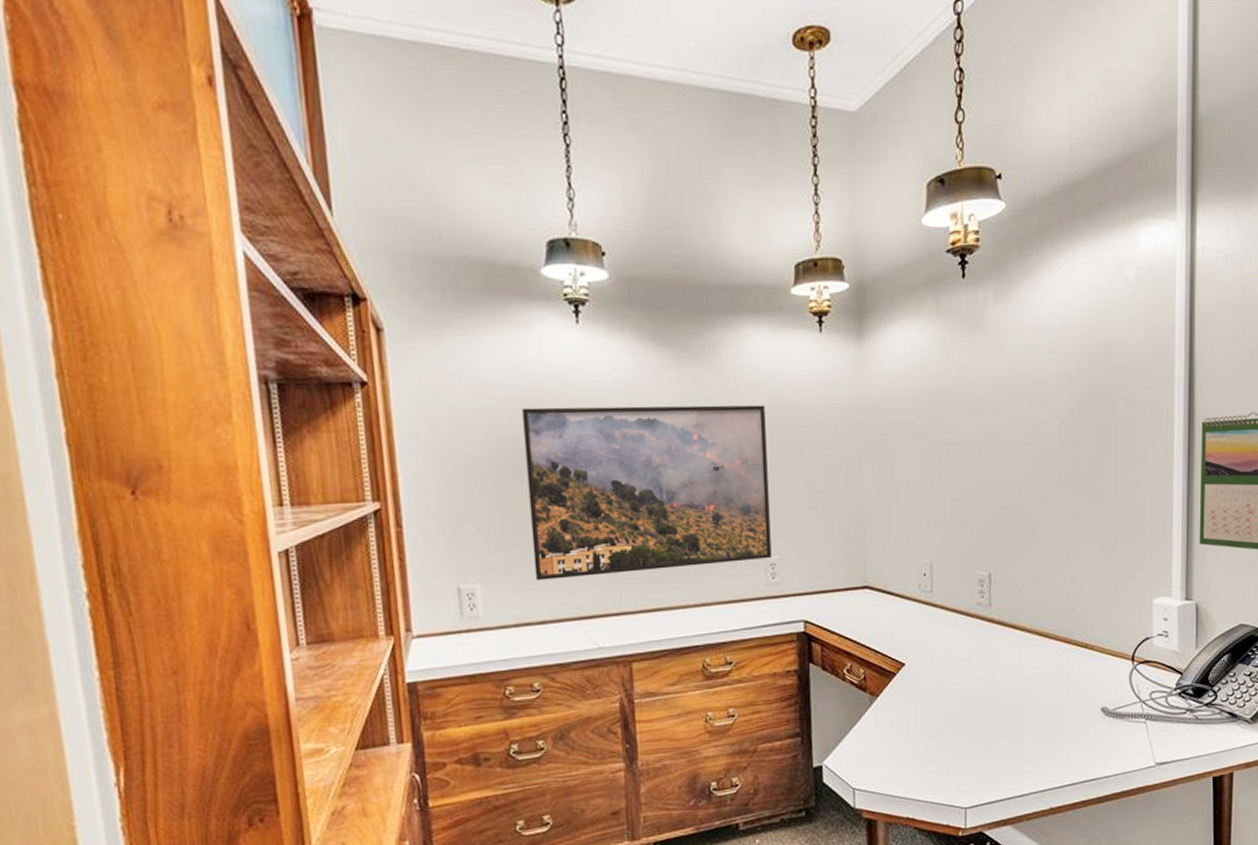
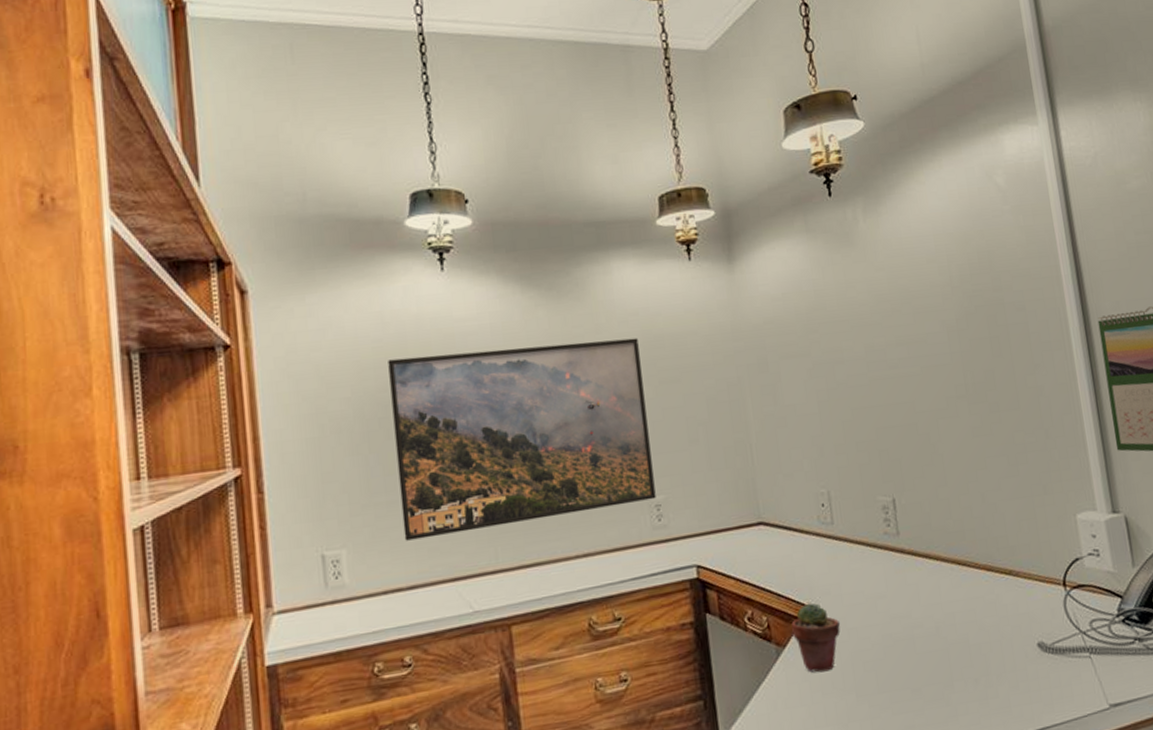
potted succulent: none [886,660,930,720] -> present [791,603,841,673]

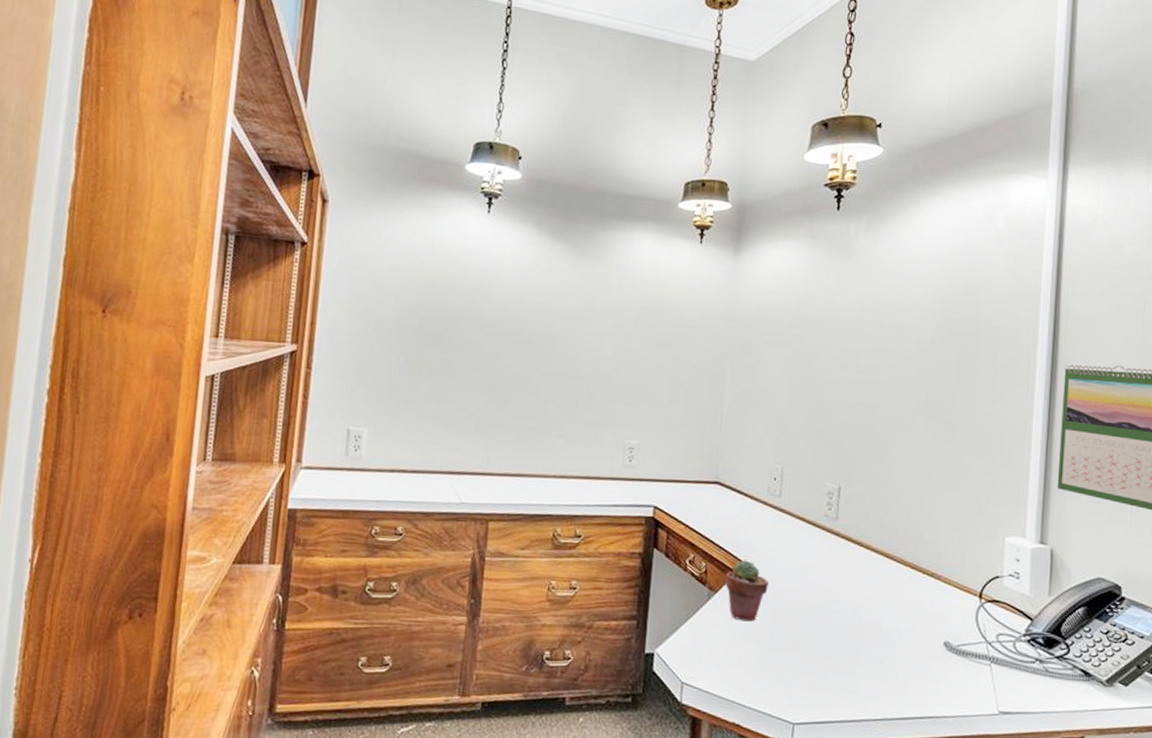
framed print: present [388,338,656,541] -> none [416,279,642,442]

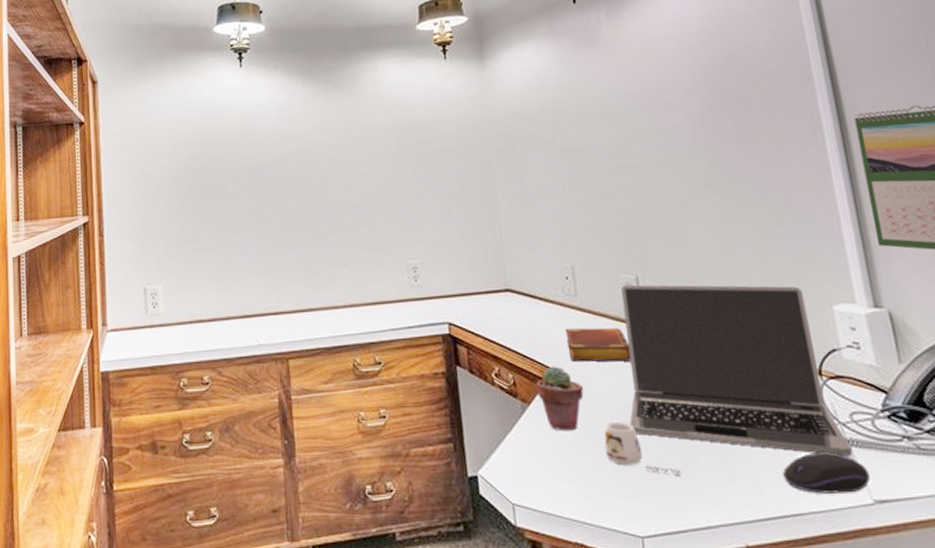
book: none [762,526,820,564] -> present [565,327,632,362]
mug: none [776,618,840,673] -> present [604,422,681,476]
laptop: none [804,493,991,671] -> present [620,284,852,457]
computer mouse: none [928,665,1001,703] -> present [783,452,870,494]

